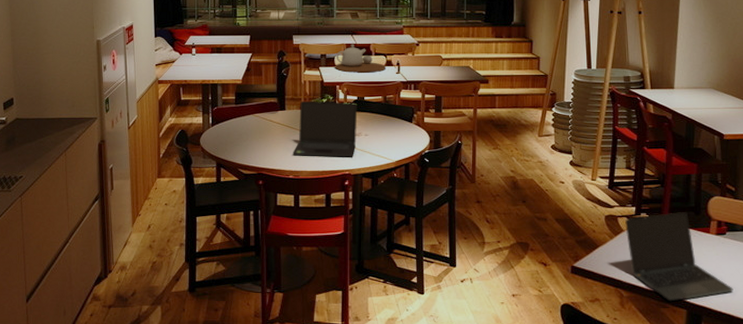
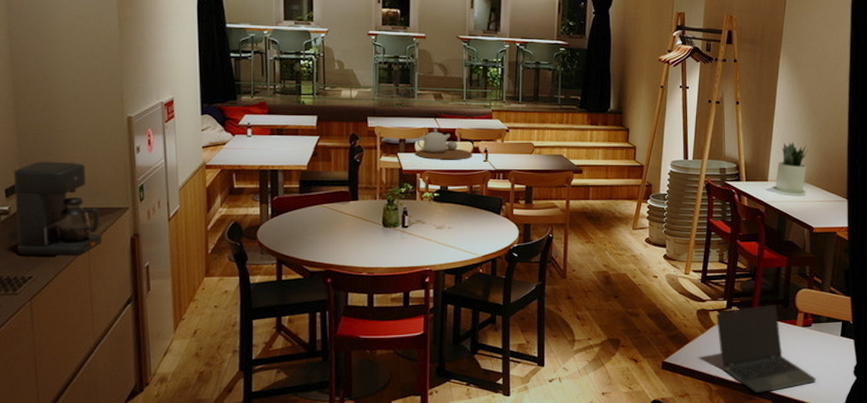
coffee maker: none [10,79,77,160] -> present [13,161,103,257]
laptop: present [293,101,358,157] -> none [366,191,441,252]
planter: none [679,49,716,102] -> present [772,141,809,195]

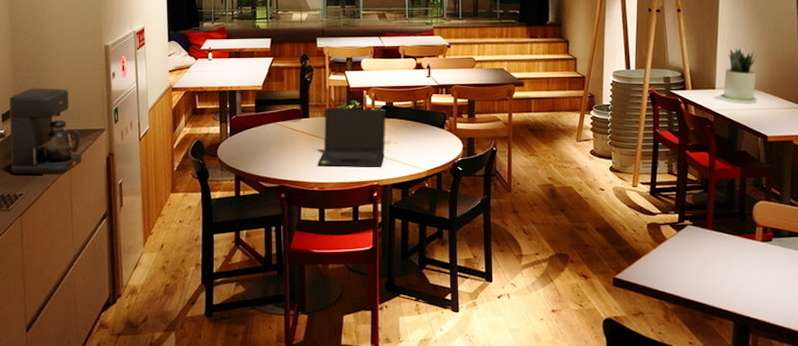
laptop: none [366,191,441,252] -> present [317,108,386,167]
tea set: present [416,128,472,160] -> none [362,46,415,77]
laptop: present [716,305,816,394] -> none [668,218,781,313]

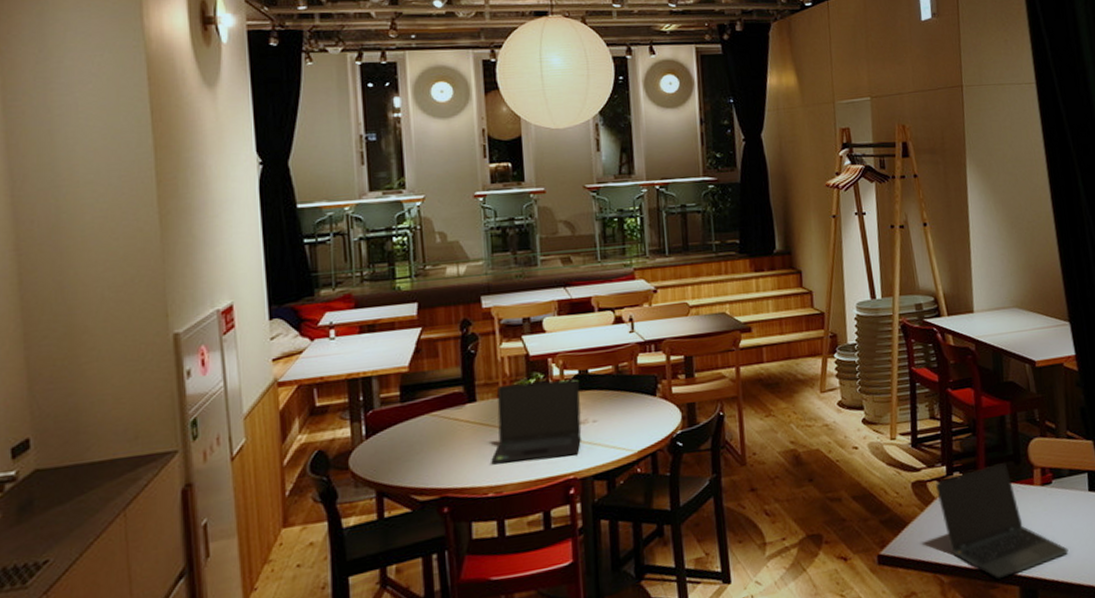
coffee maker: present [9,88,83,176] -> none [22,401,144,534]
laptop: none [668,218,781,313] -> present [936,463,1069,580]
planter: present [720,47,758,103] -> none [980,261,1021,327]

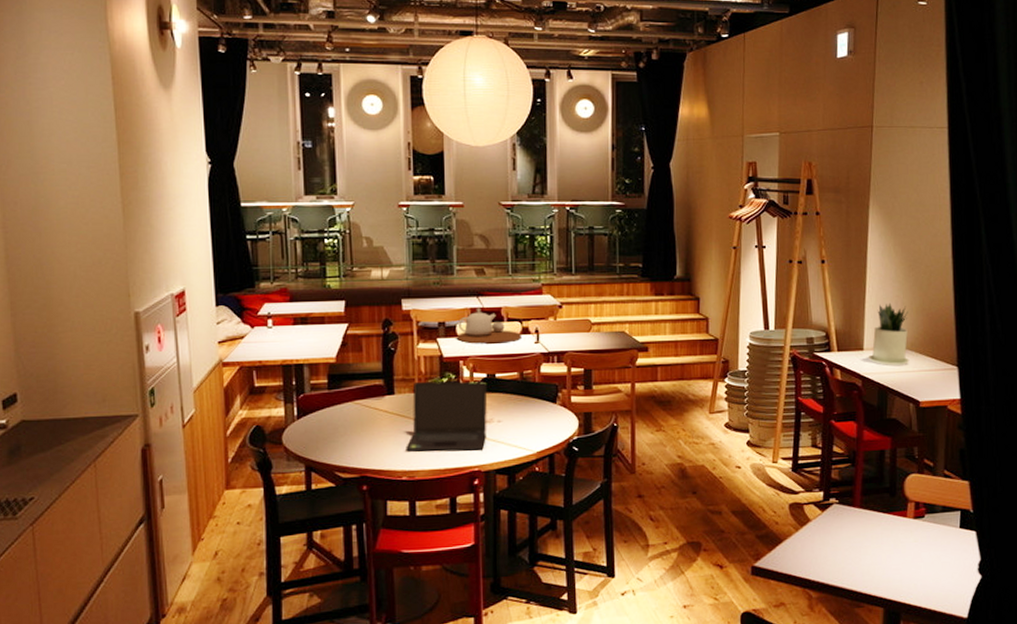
tea set: none [544,299,614,339] -> present [457,308,521,344]
laptop: present [936,463,1069,580] -> none [812,494,934,600]
planter: none [980,261,1021,327] -> present [869,302,910,365]

